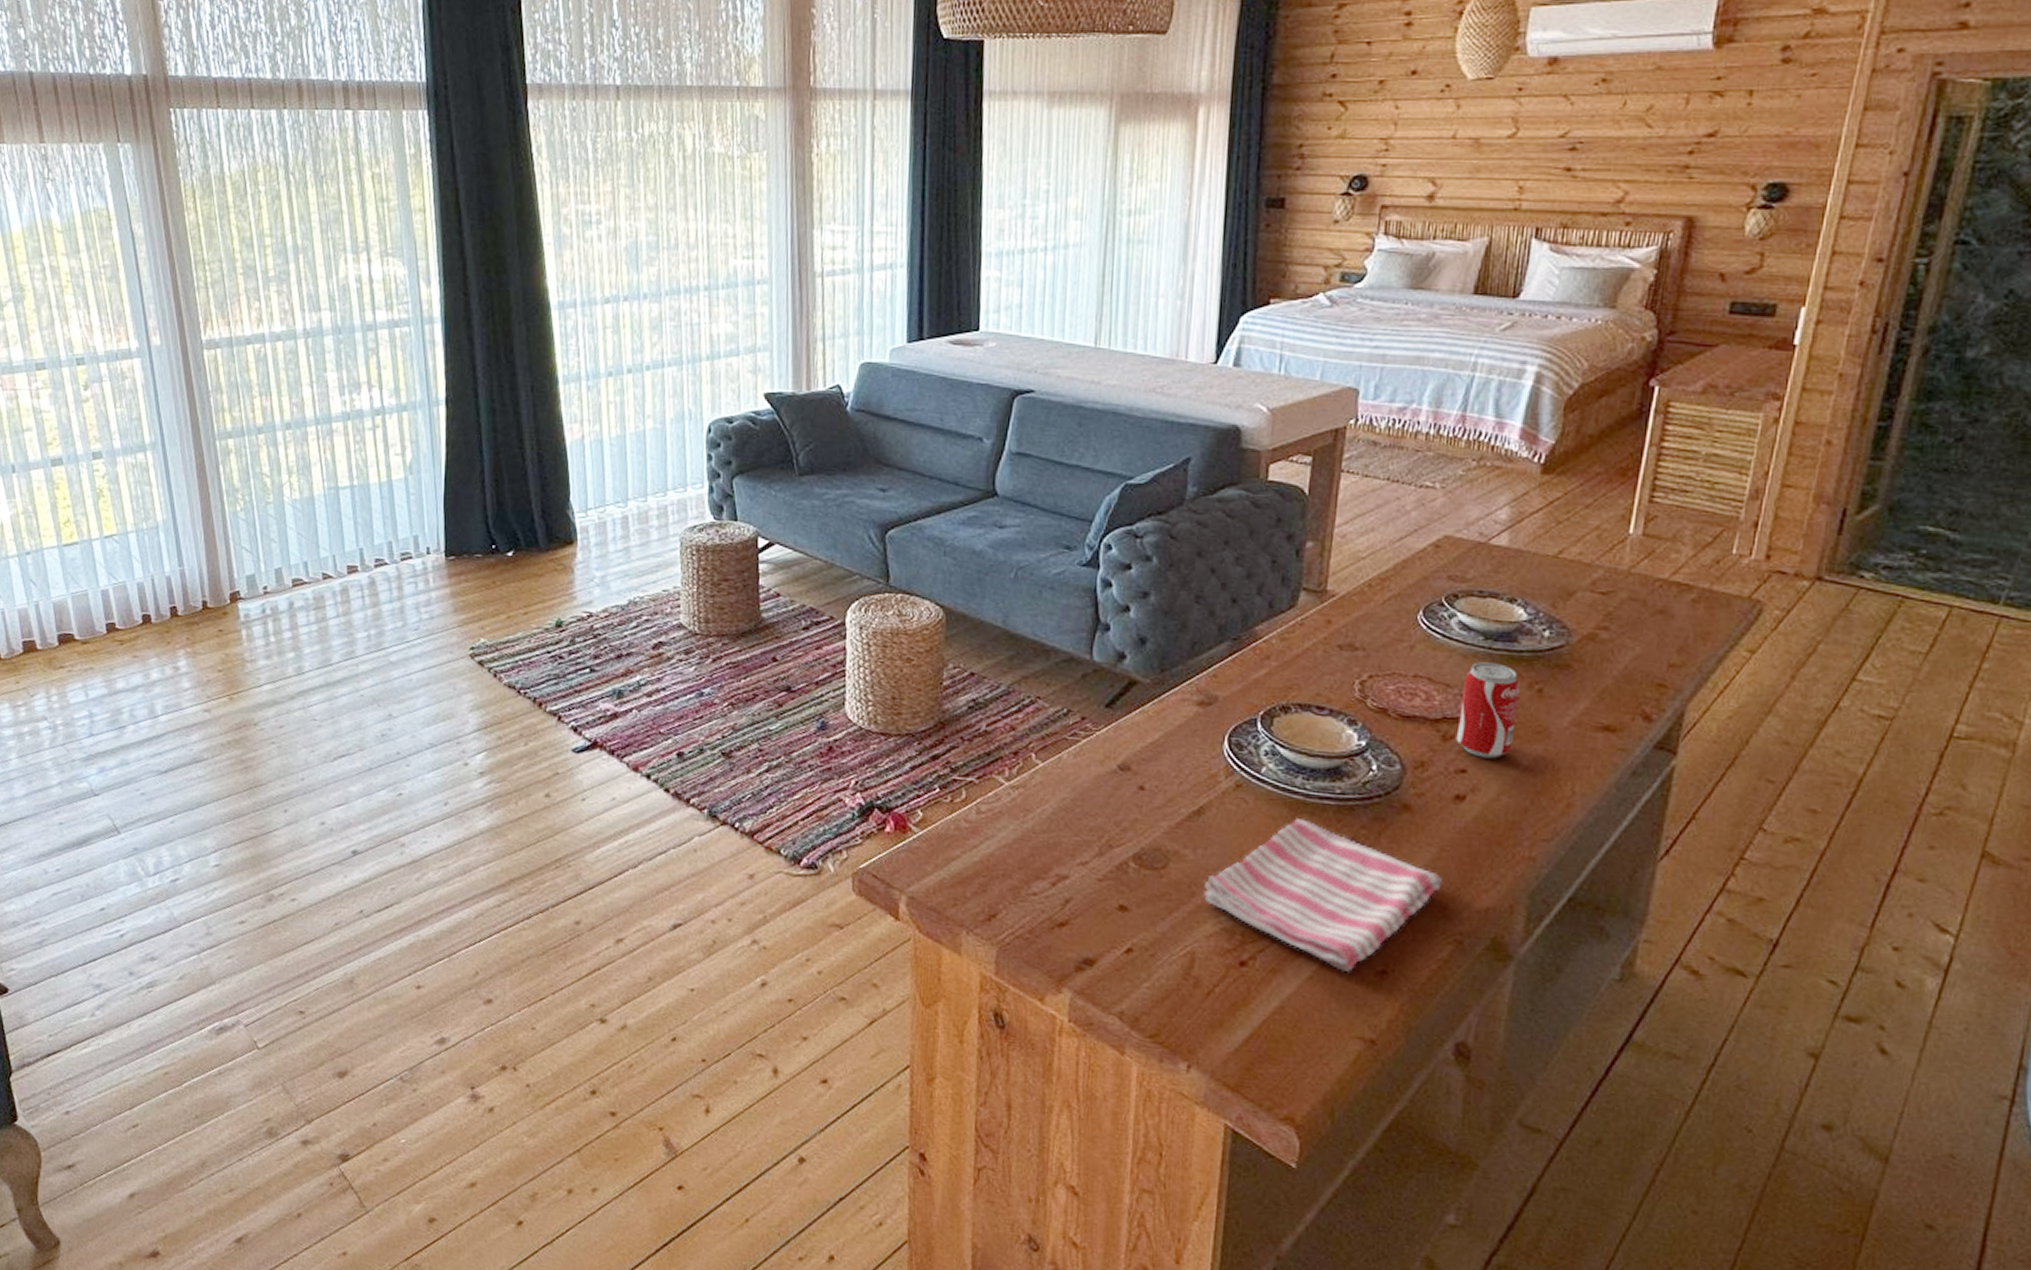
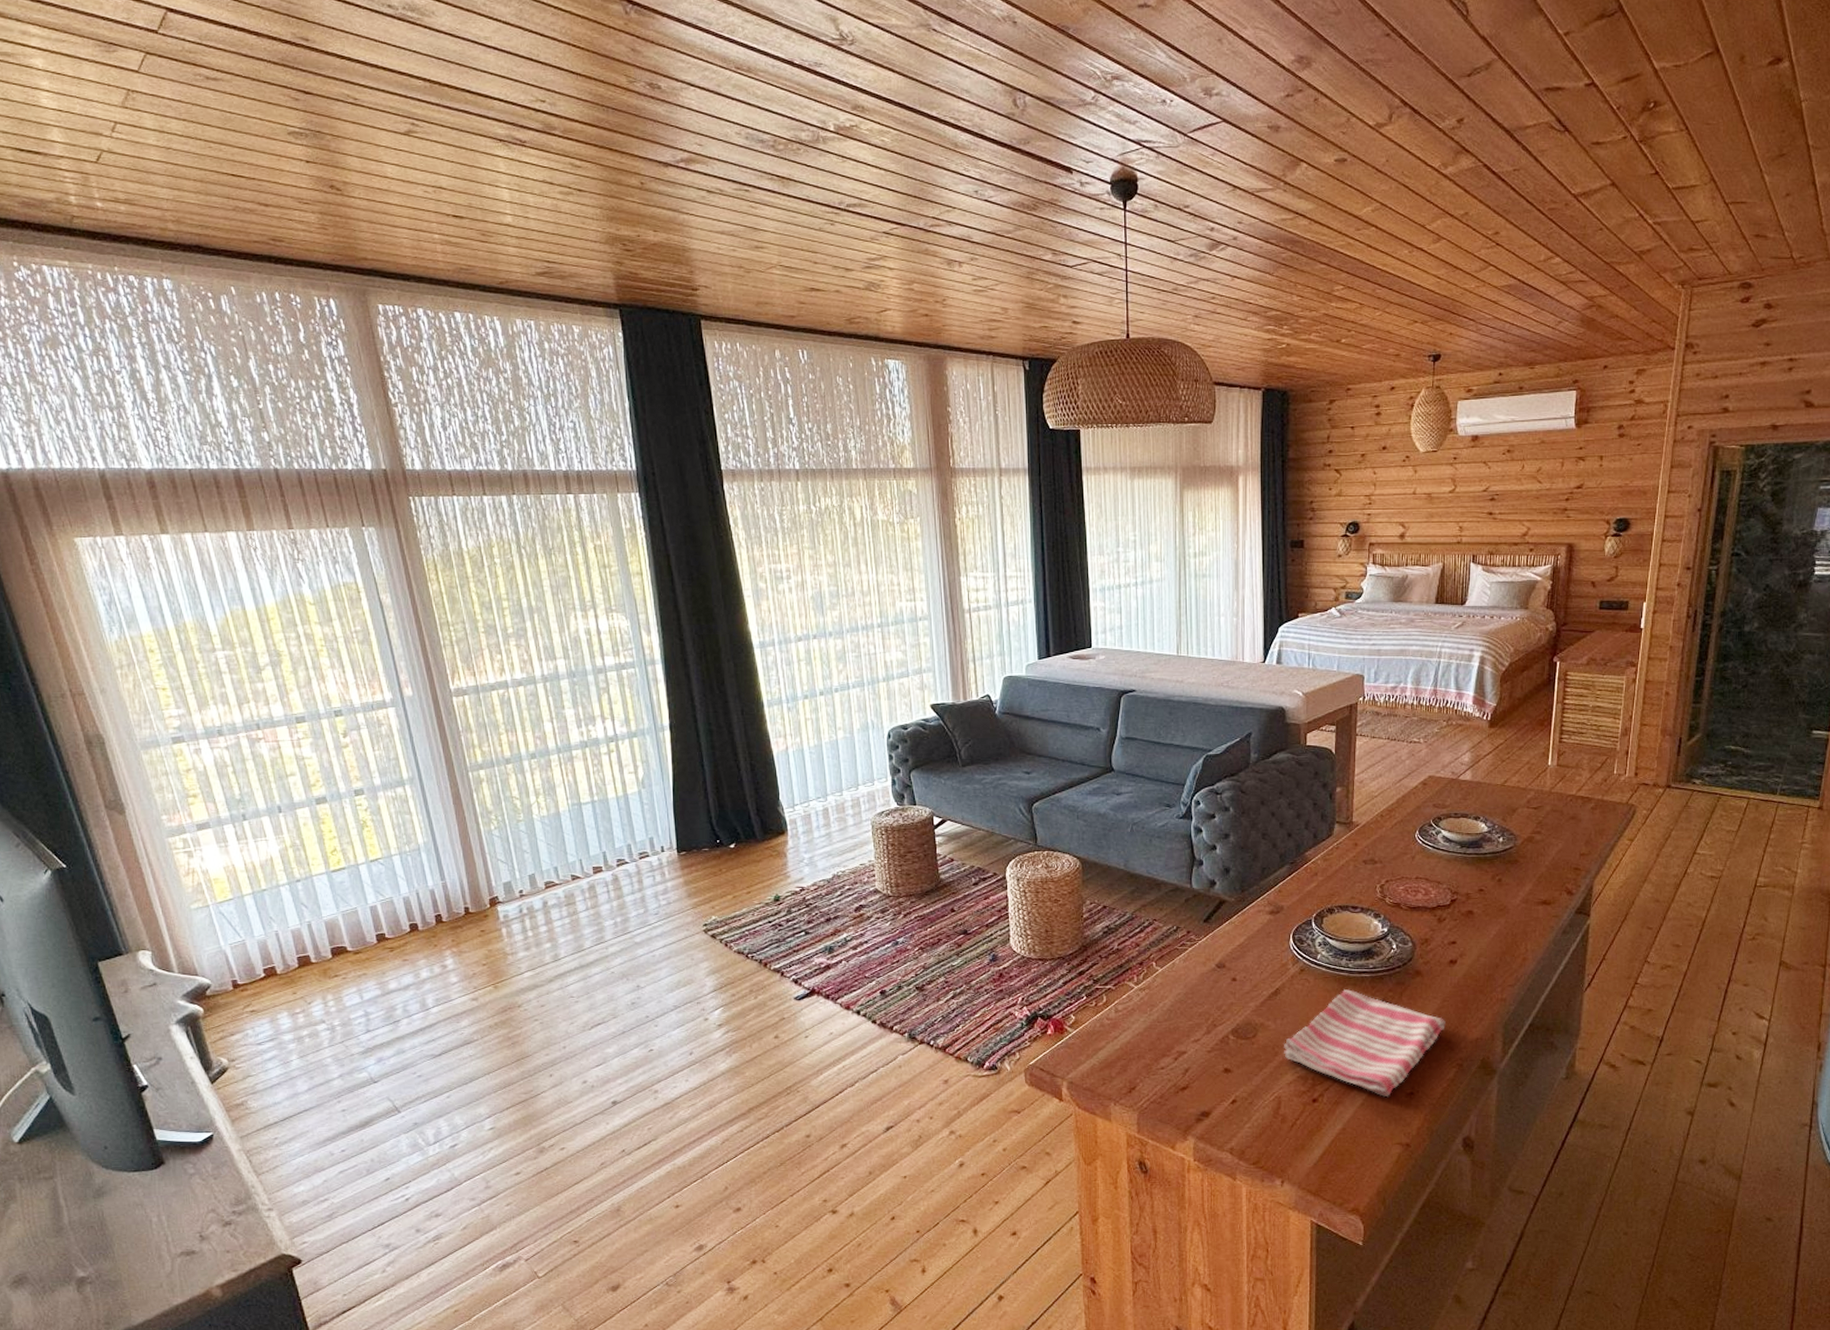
beverage can: present [1456,662,1521,759] -> none [1447,864,1487,932]

